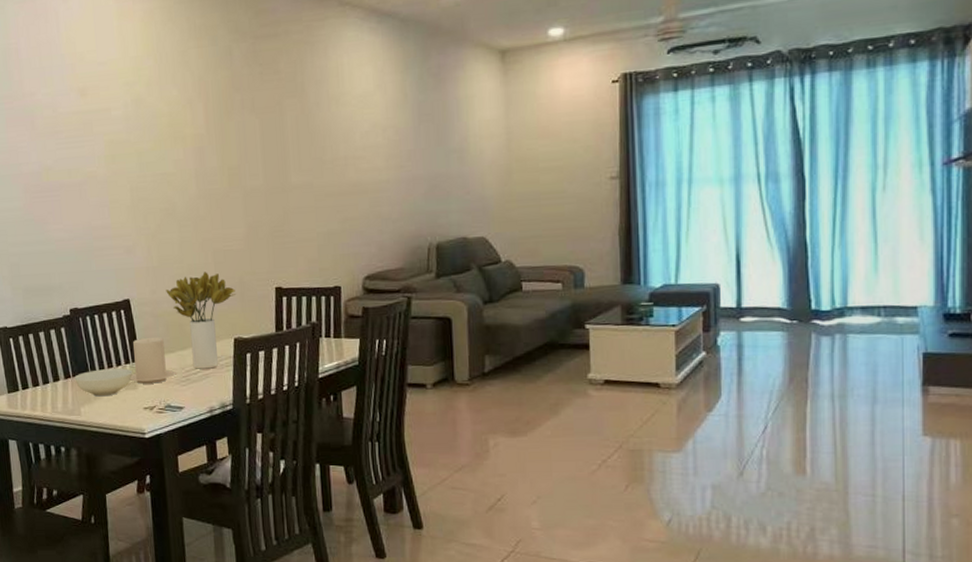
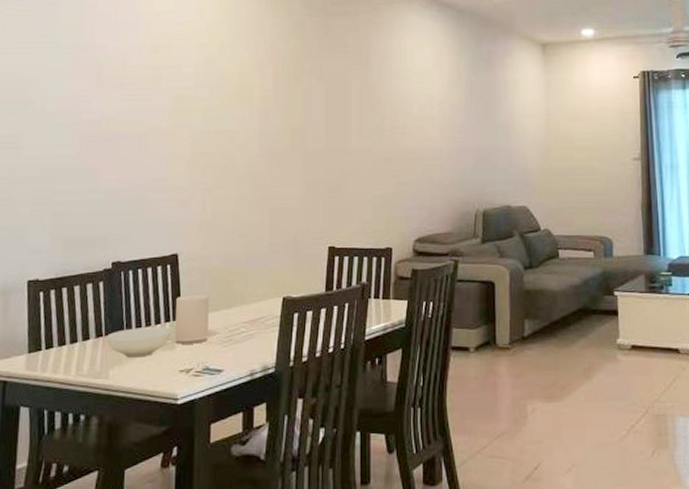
flower bouquet: present [166,272,236,369] -> none [217,229,288,329]

